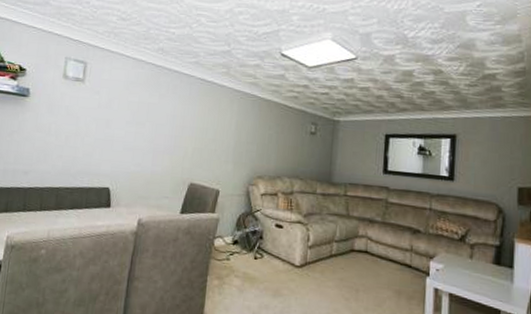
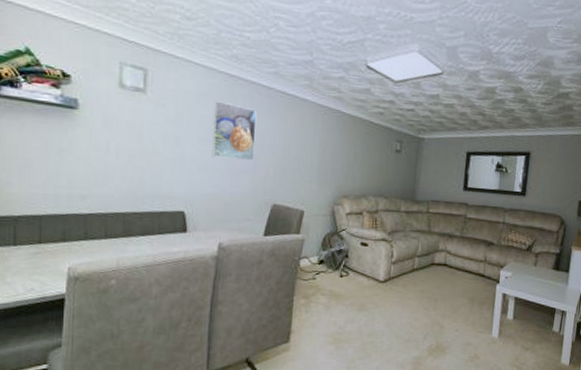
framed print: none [137,88,179,141] -> present [212,101,257,160]

